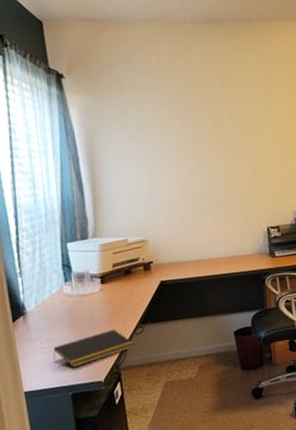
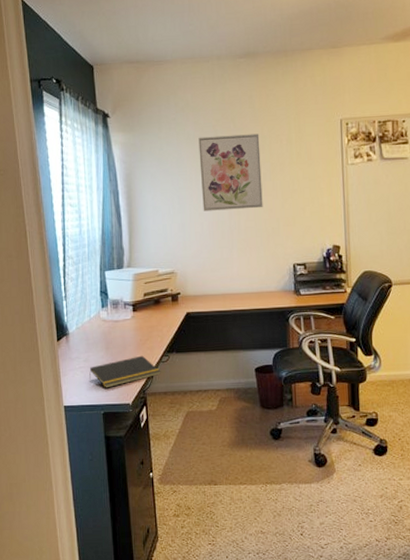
wall art: none [165,100,235,178] -> present [198,133,263,211]

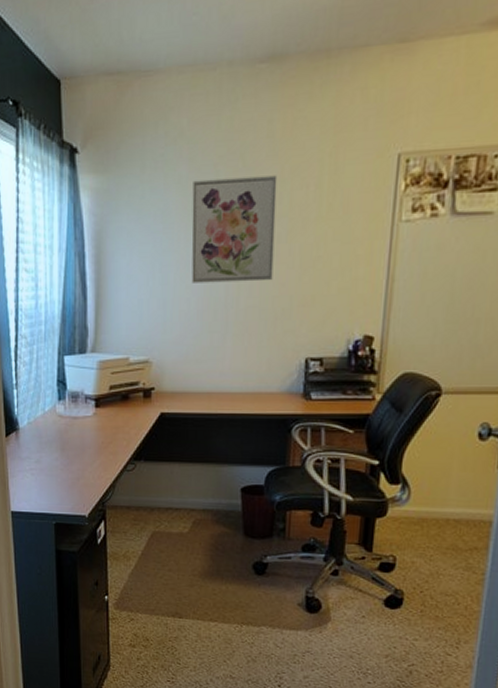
notepad: present [89,355,161,389] -> none [41,461,125,496]

